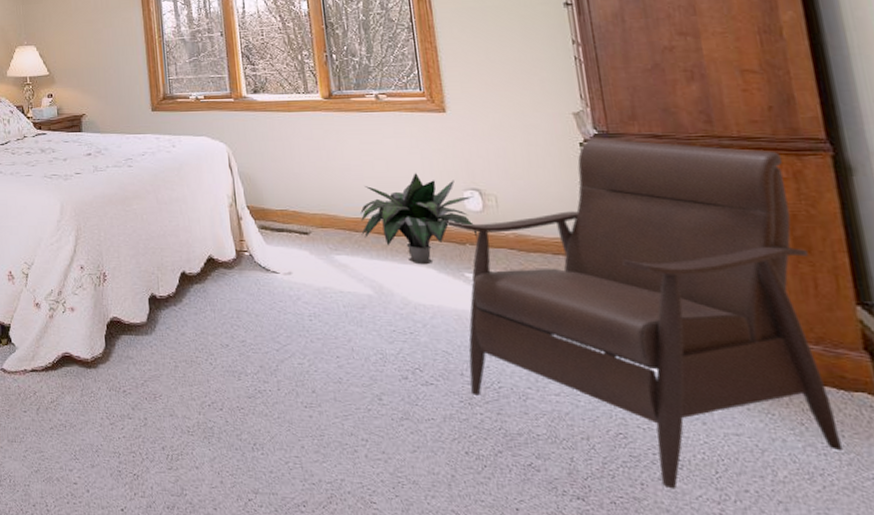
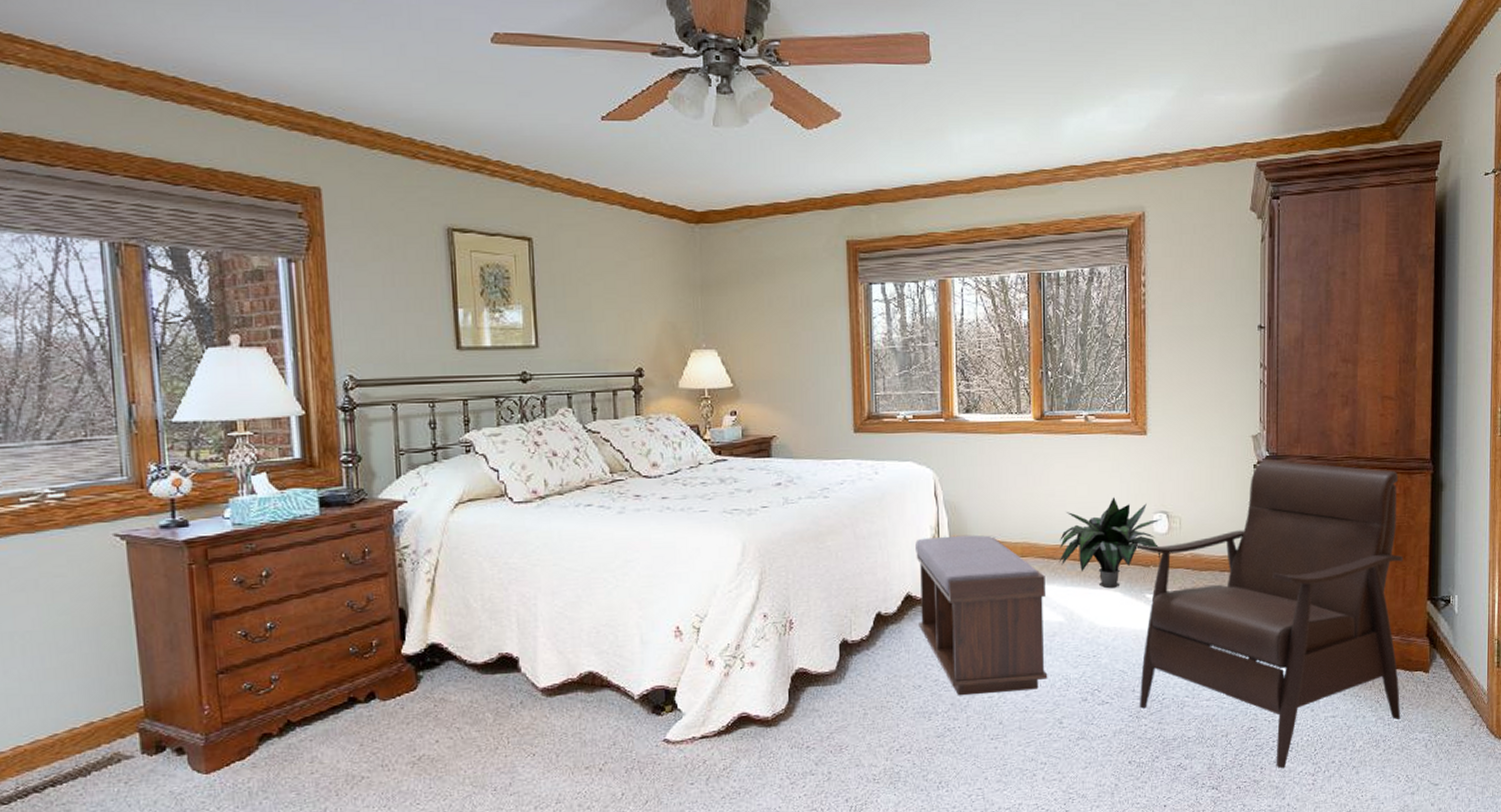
bench: none [214,204,361,361] -> present [915,535,1048,696]

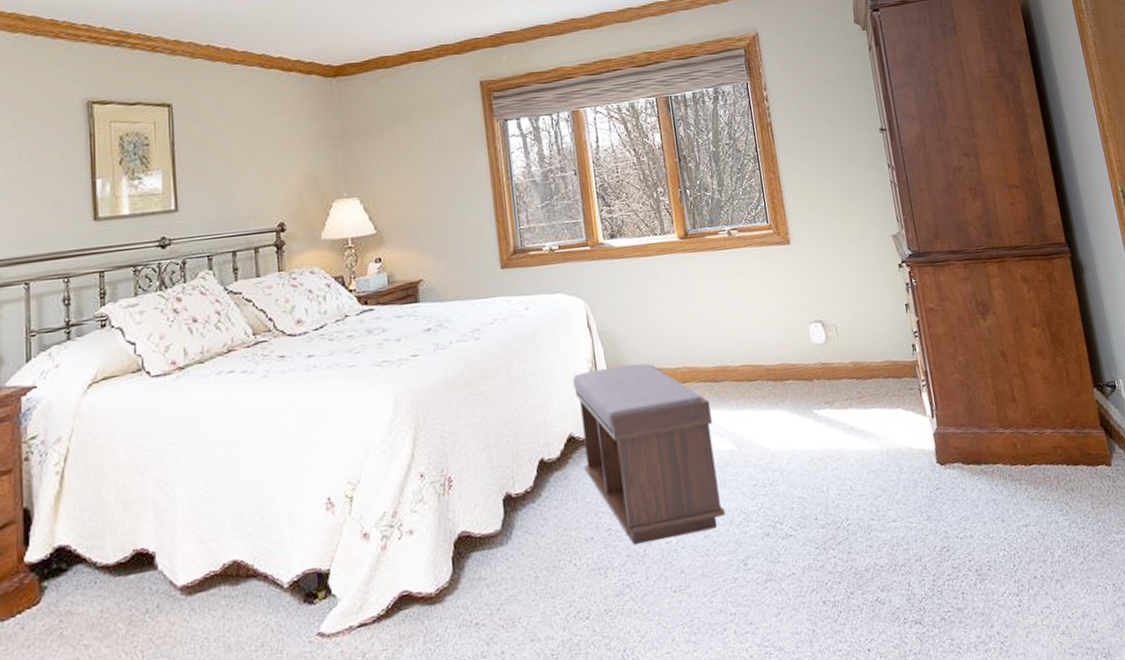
potted plant: present [1059,496,1161,589] -> none [719,309,822,409]
armchair: present [1136,460,1403,769] -> none [796,257,1094,592]

